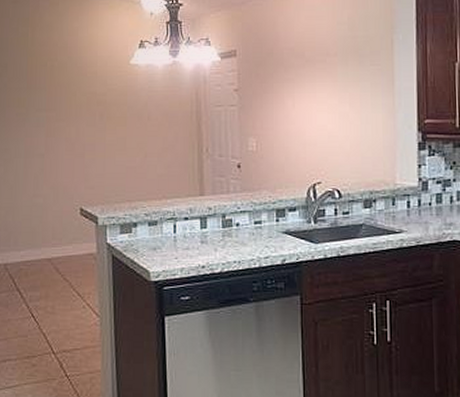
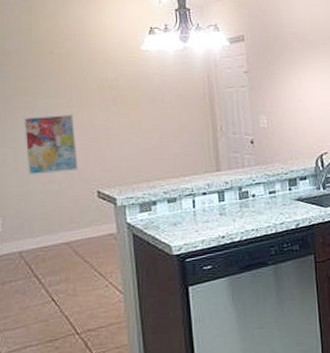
wall art: none [15,129,64,188] -> present [23,115,79,176]

